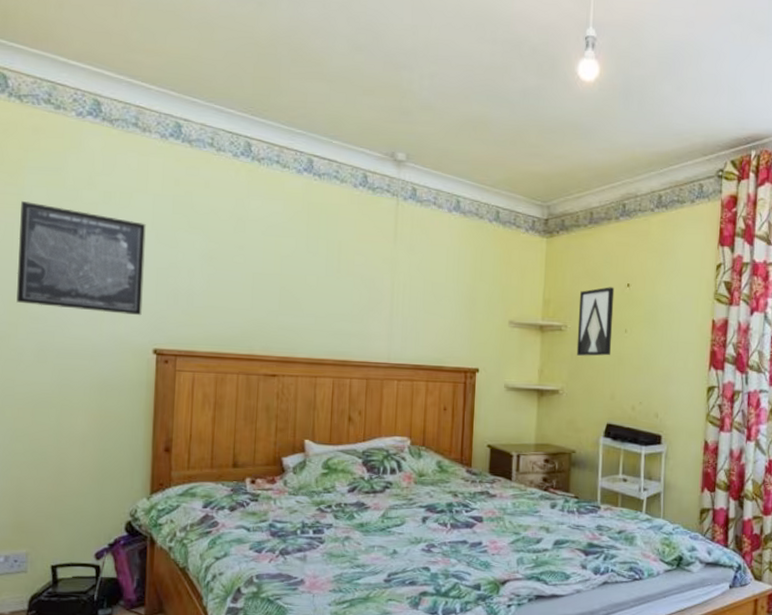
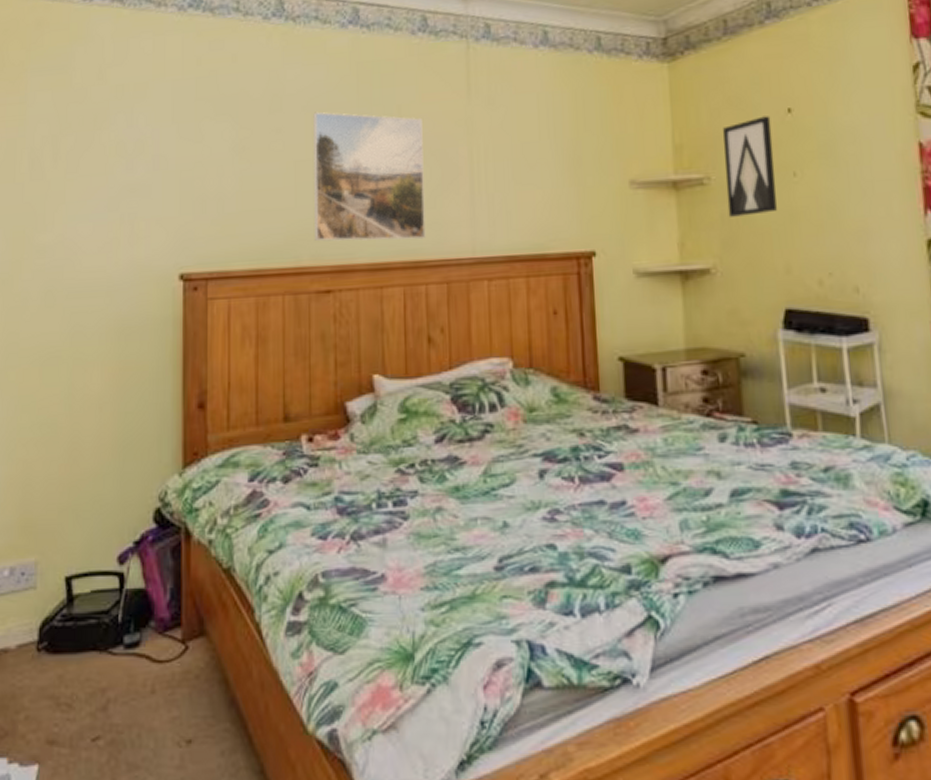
wall art: present [16,200,146,316] -> none [20,109,165,236]
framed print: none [266,237,357,345] -> present [313,111,426,242]

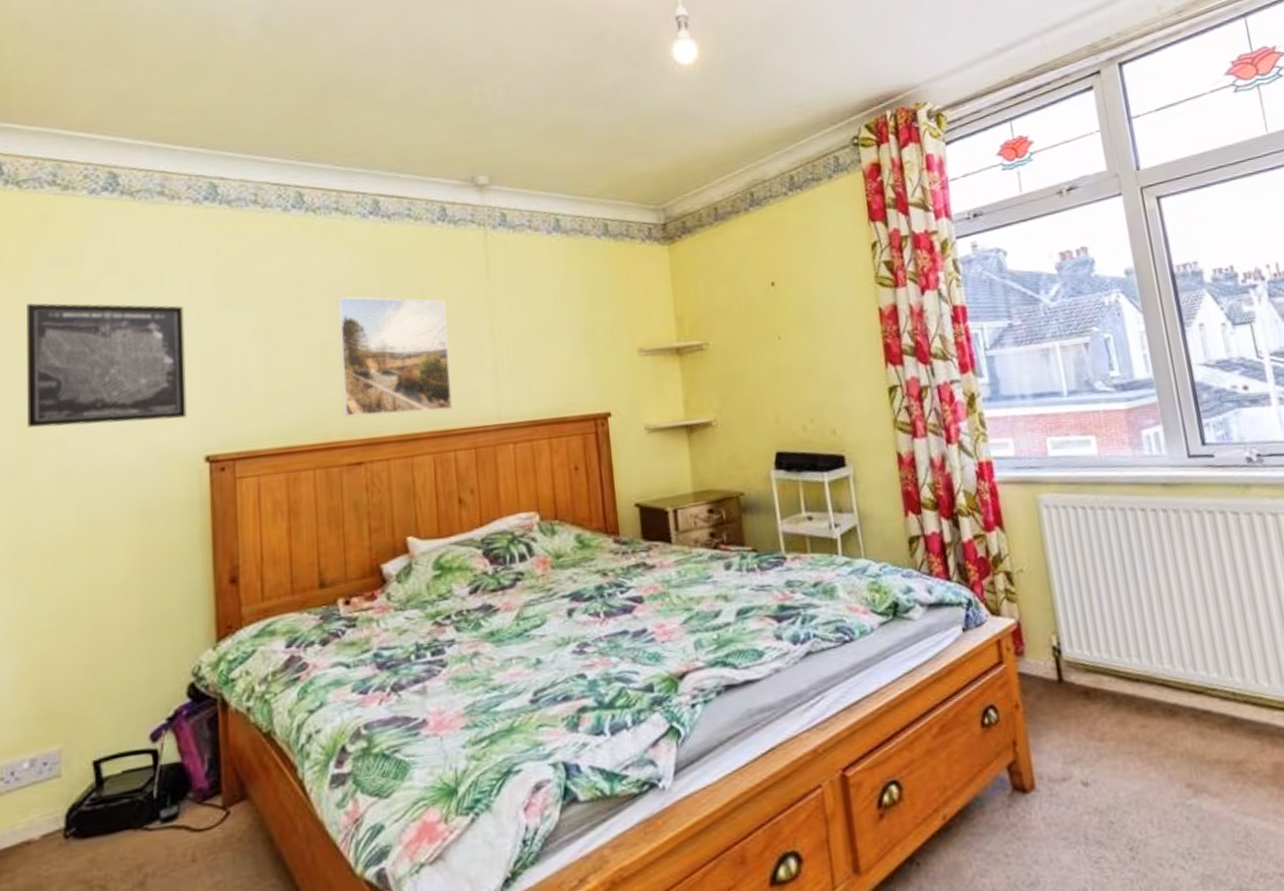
wall art: none [20,109,165,236] -> present [25,303,187,428]
wall art: present [722,116,777,217] -> none [718,289,766,377]

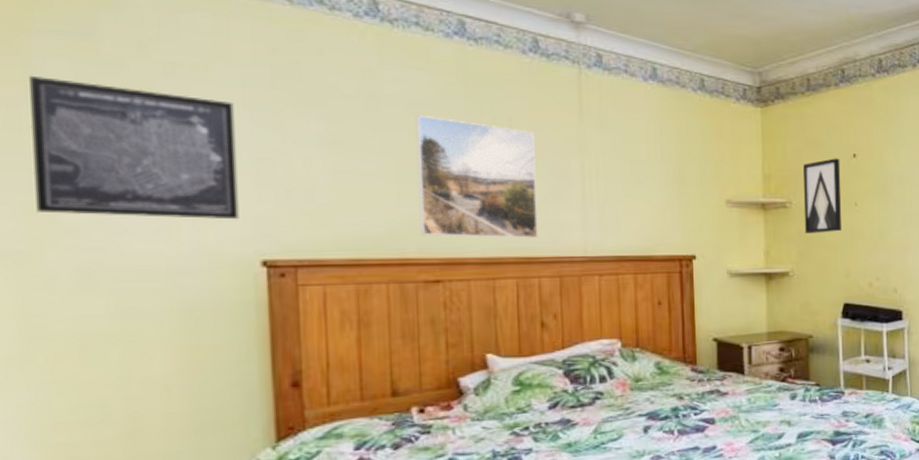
wall art: none [718,289,766,377] -> present [802,158,842,234]

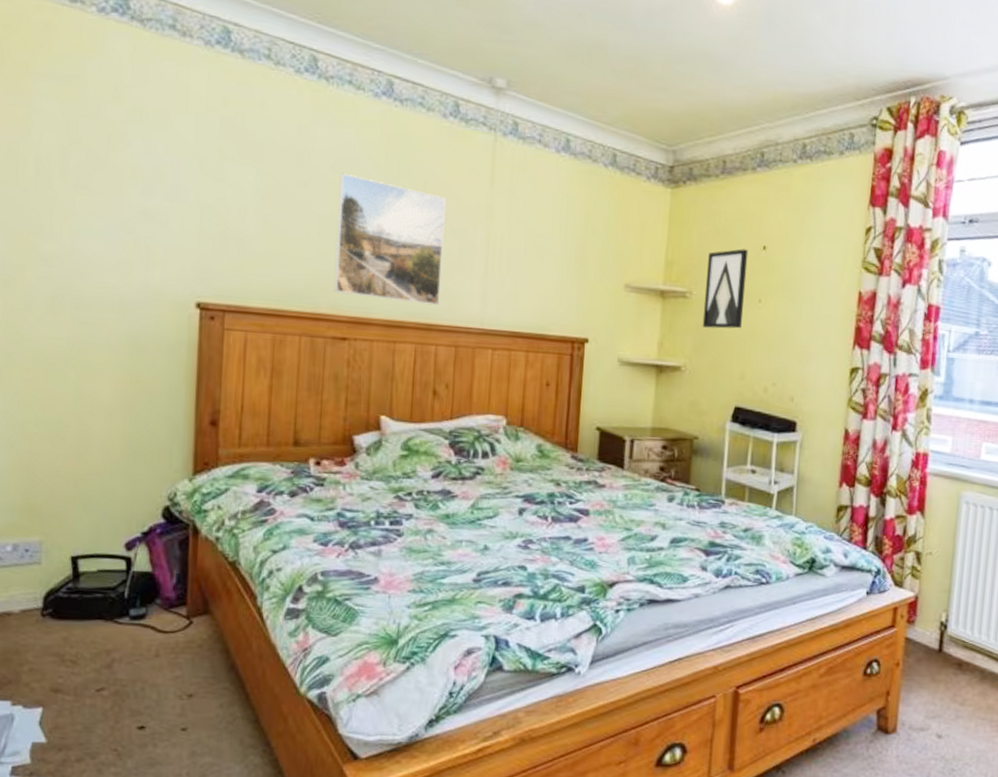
wall art: present [29,75,239,220] -> none [23,114,187,262]

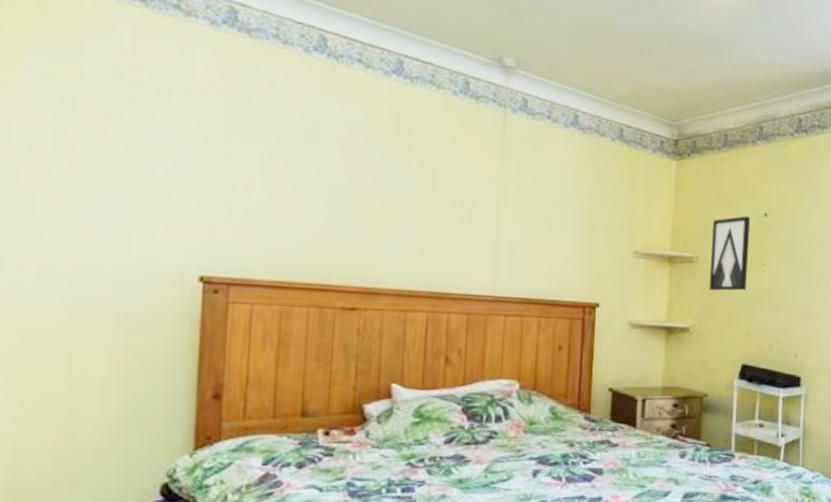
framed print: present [334,173,446,306] -> none [344,147,457,275]

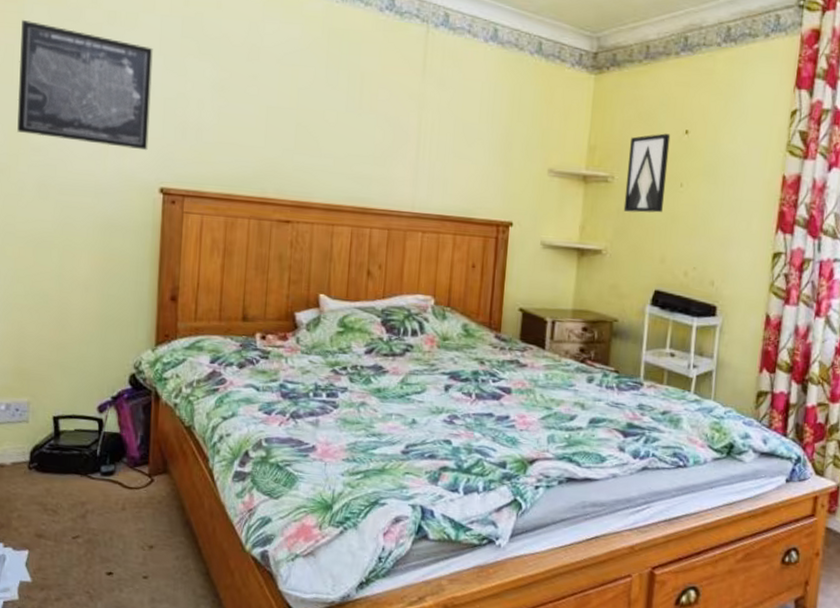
wall art: none [13,91,190,236] -> present [17,19,153,151]

